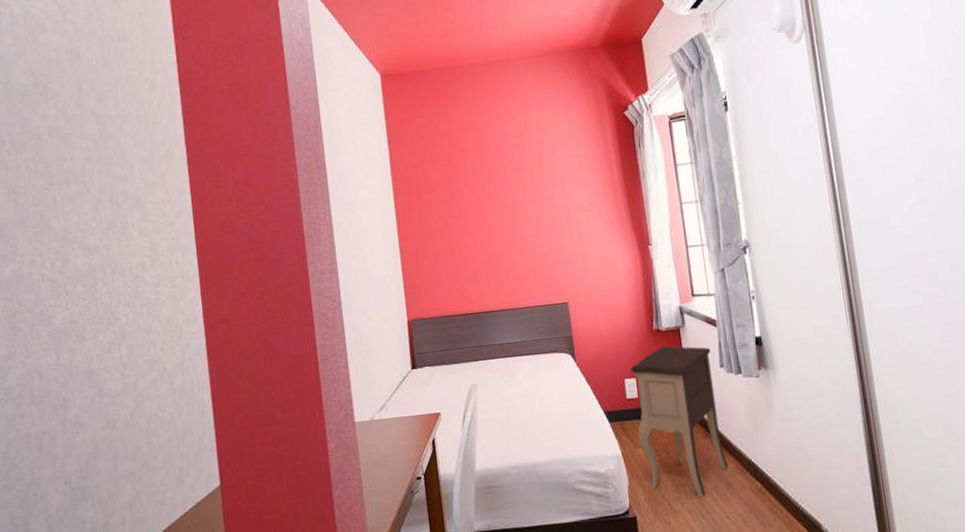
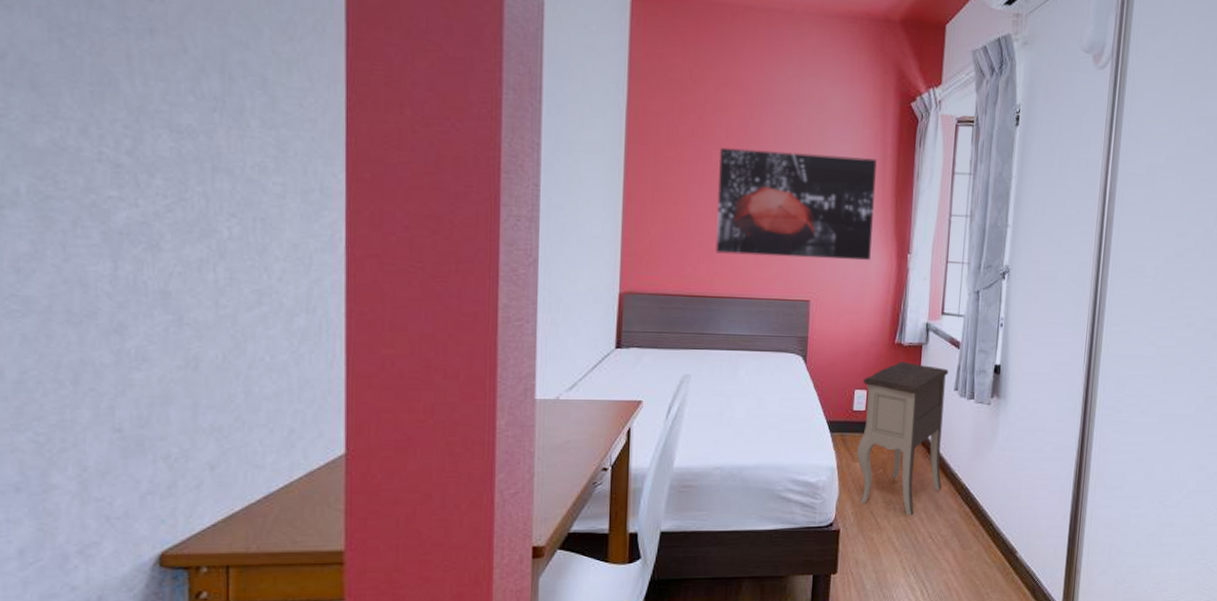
wall art: none [469,167,615,274] -> present [715,147,877,260]

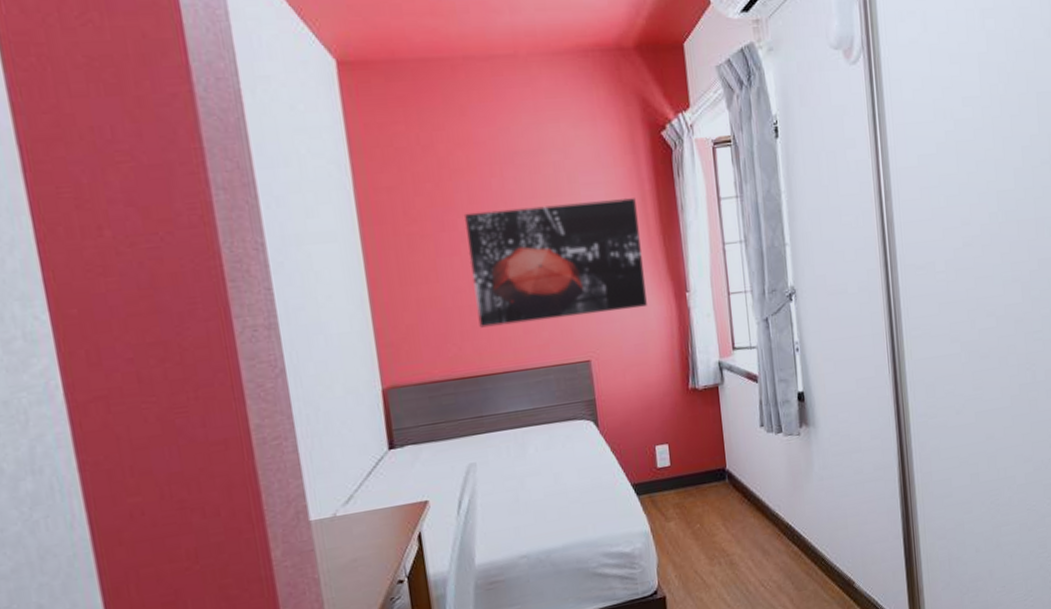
nightstand: present [857,362,949,515] -> none [662,405,766,567]

